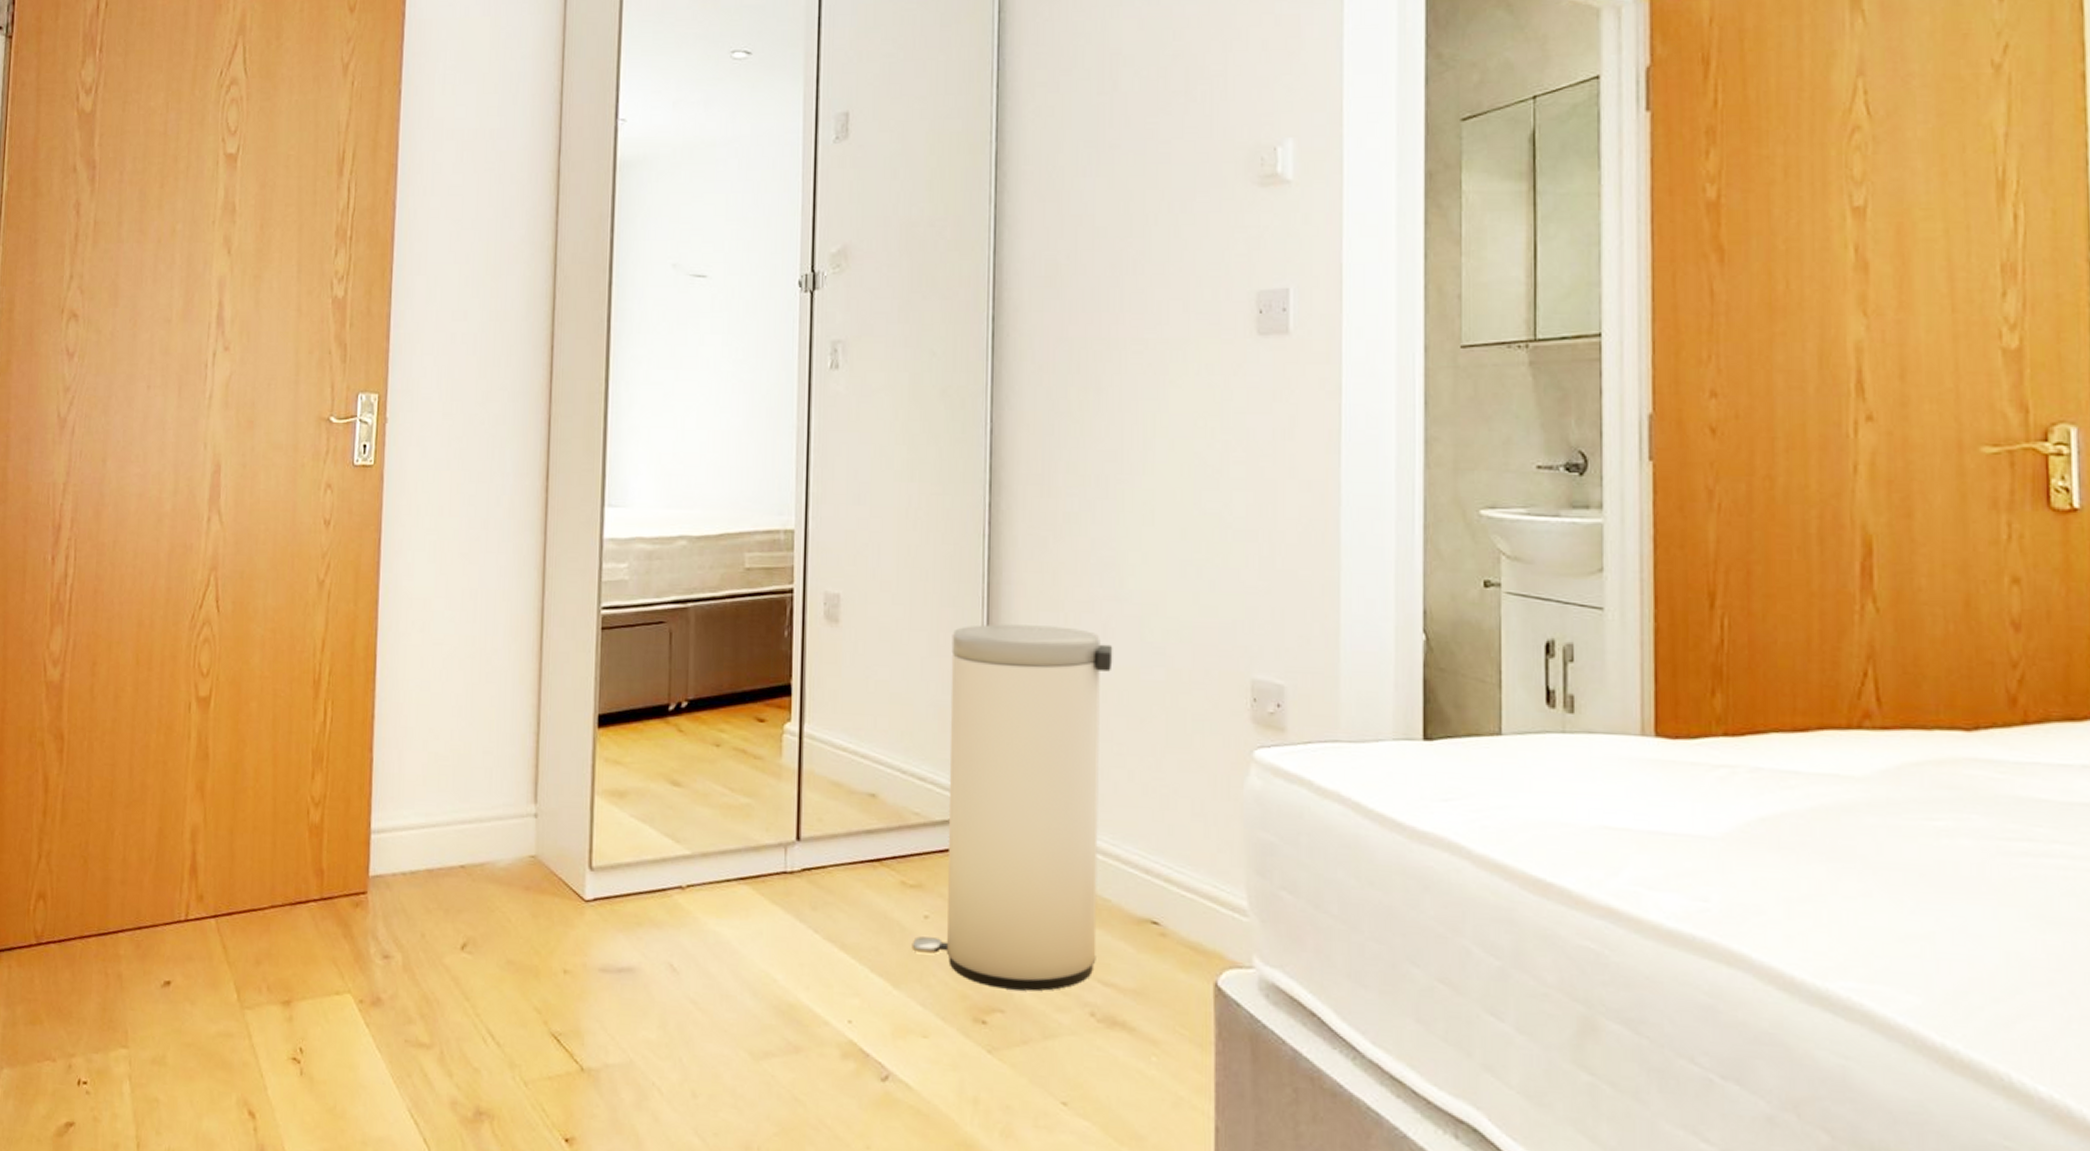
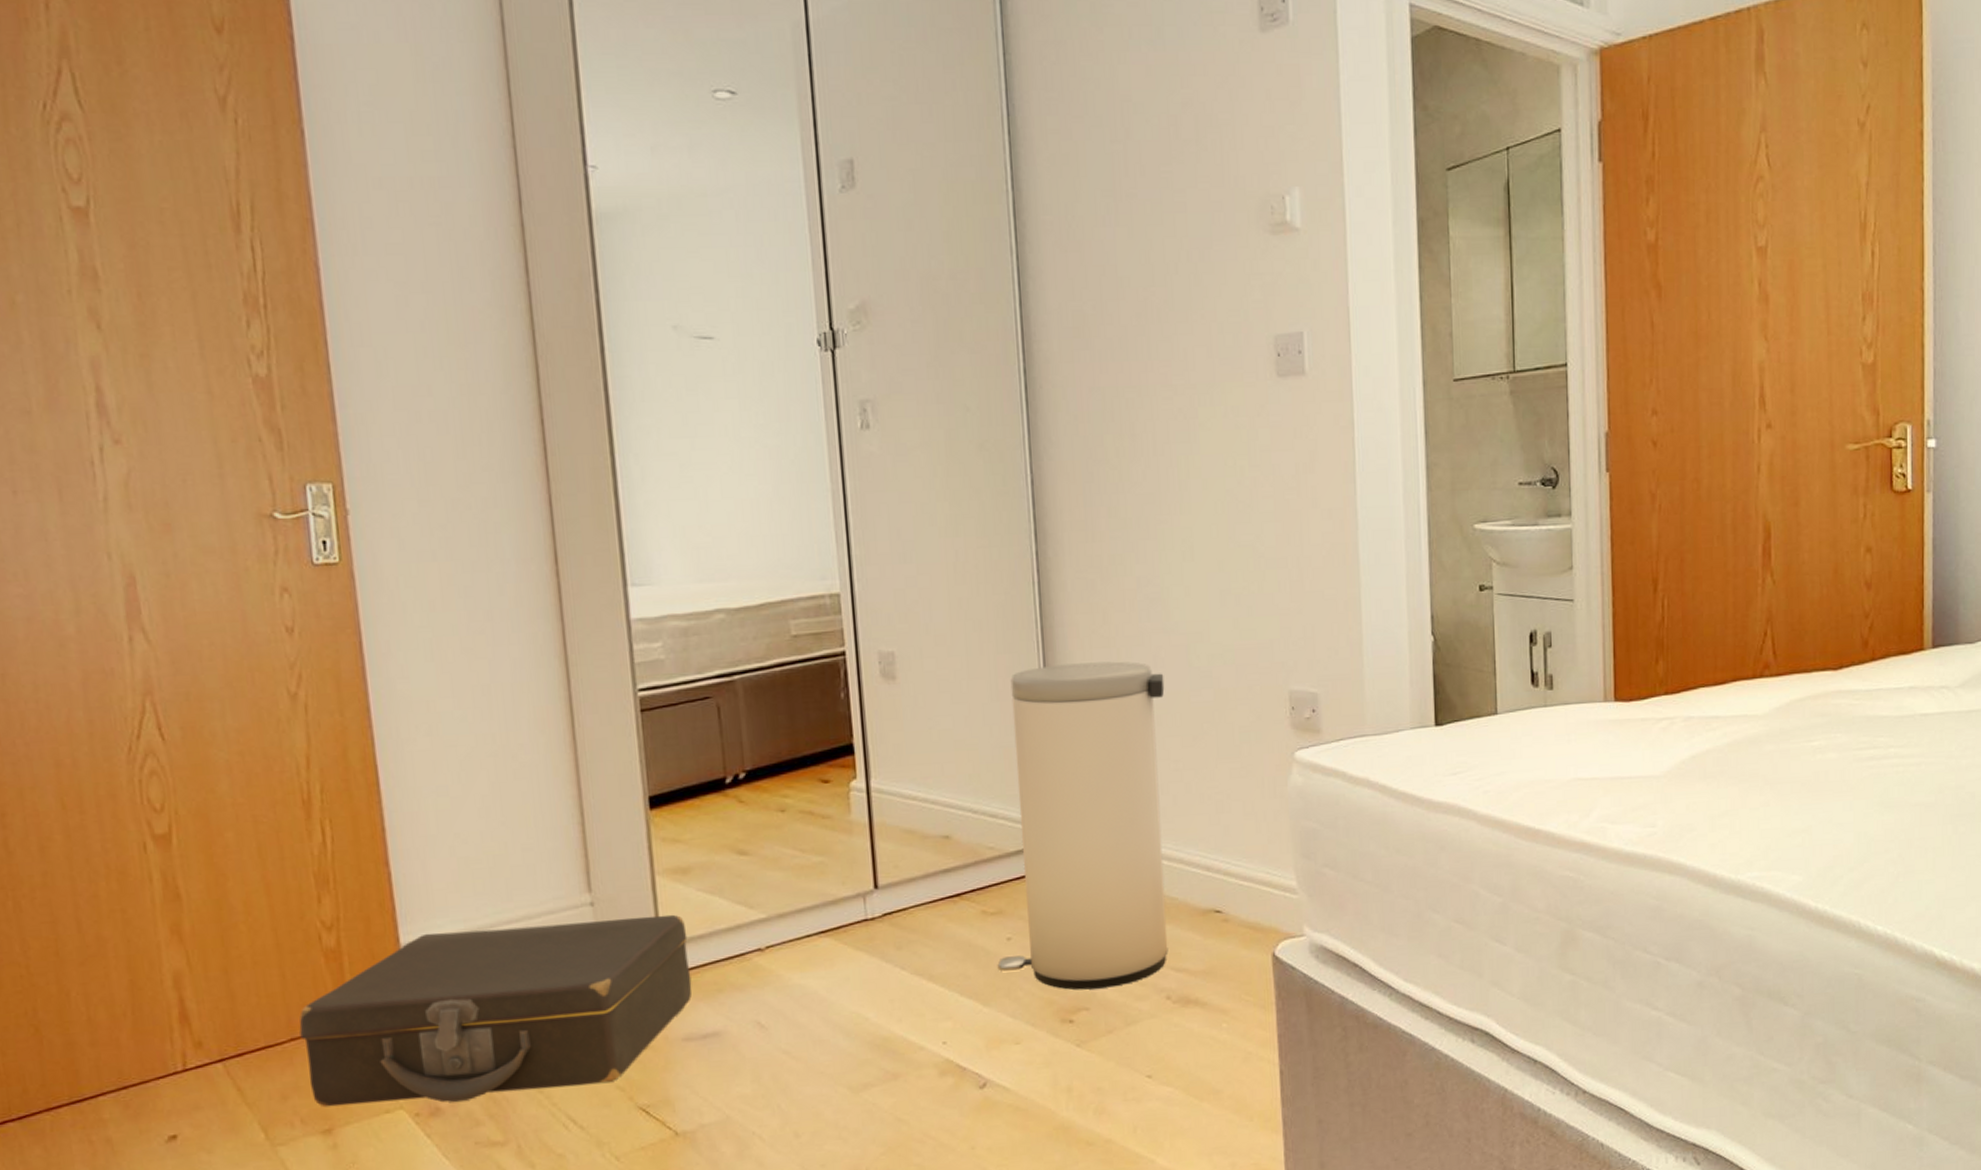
suitcase: none [279,822,616,1002] -> present [299,914,693,1106]

